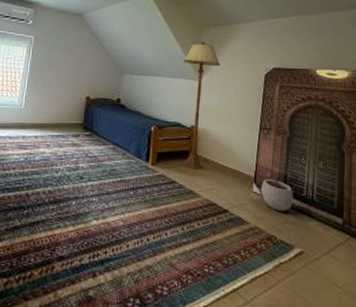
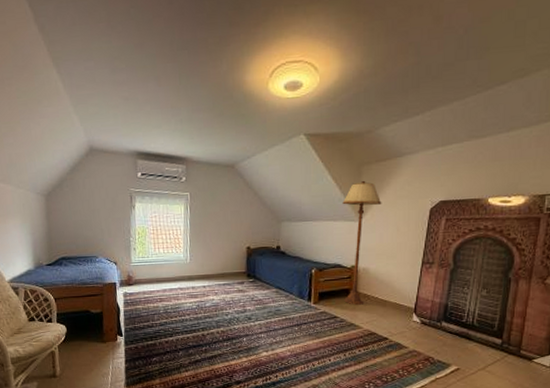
plant pot: present [261,174,294,212] -> none [421,304,454,337]

